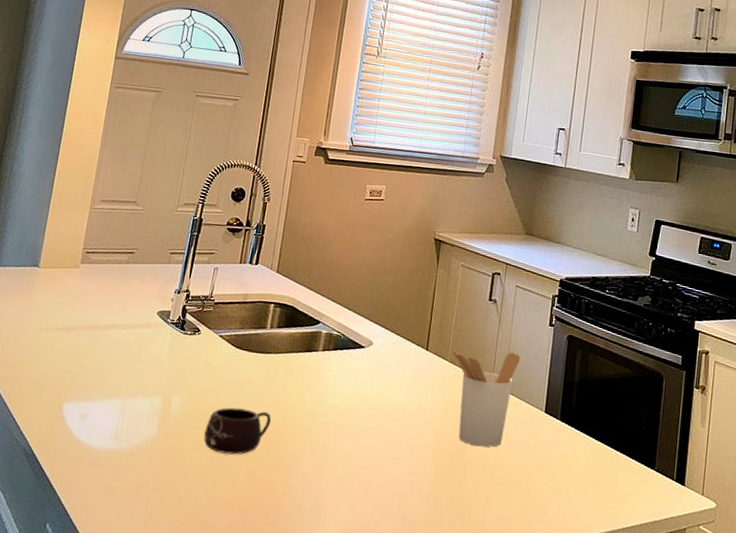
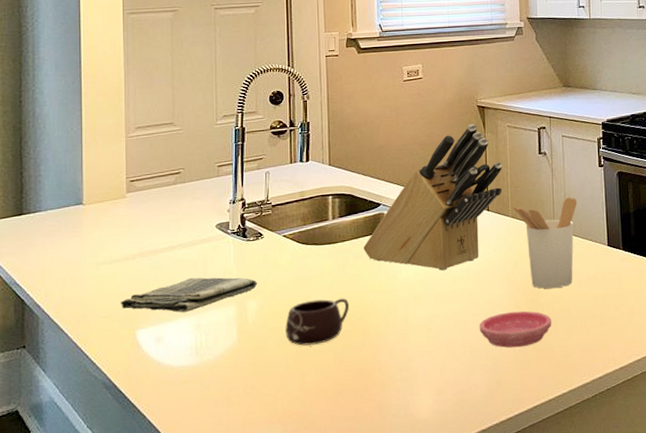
dish towel: none [54,361,187,395] -> present [121,277,258,313]
knife block: none [295,256,450,404] -> present [363,123,503,271]
saucer: none [396,461,473,503] -> present [479,311,552,348]

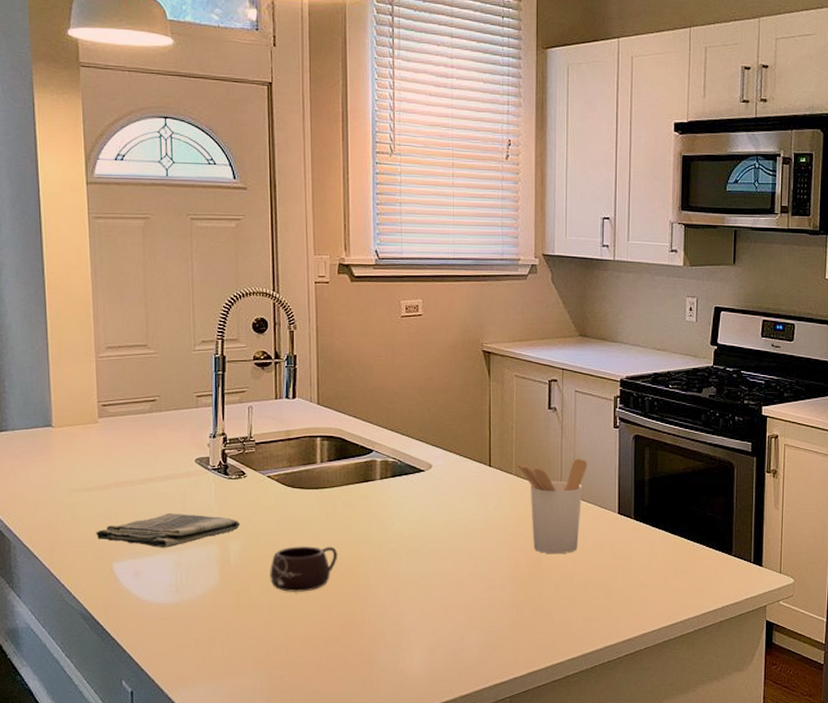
knife block: present [363,123,503,271] -> none [354,370,508,526]
saucer: present [479,311,552,348] -> none [475,574,553,612]

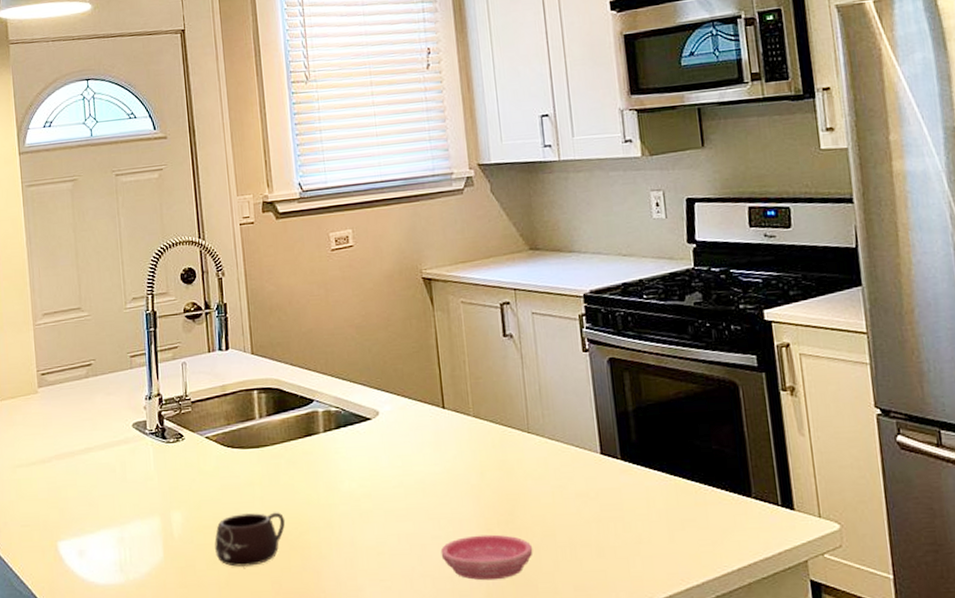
dish towel: present [96,514,241,549] -> none [40,484,182,524]
saucer: none [475,574,553,612] -> present [440,534,533,581]
utensil holder: present [516,458,588,554] -> none [473,391,557,508]

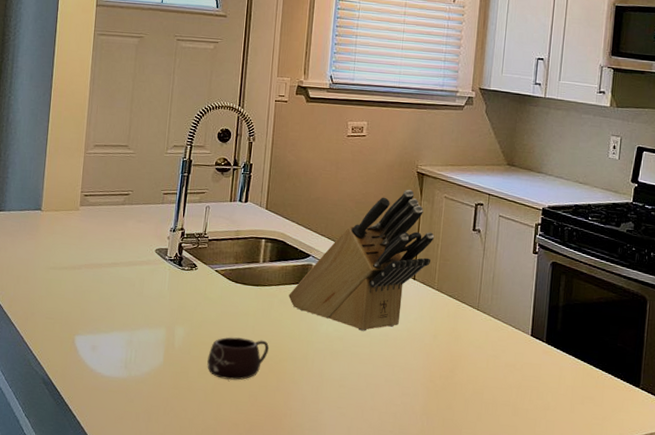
knife block: none [297,300,459,482] -> present [289,189,435,331]
saucer: present [440,534,533,581] -> none [390,383,464,421]

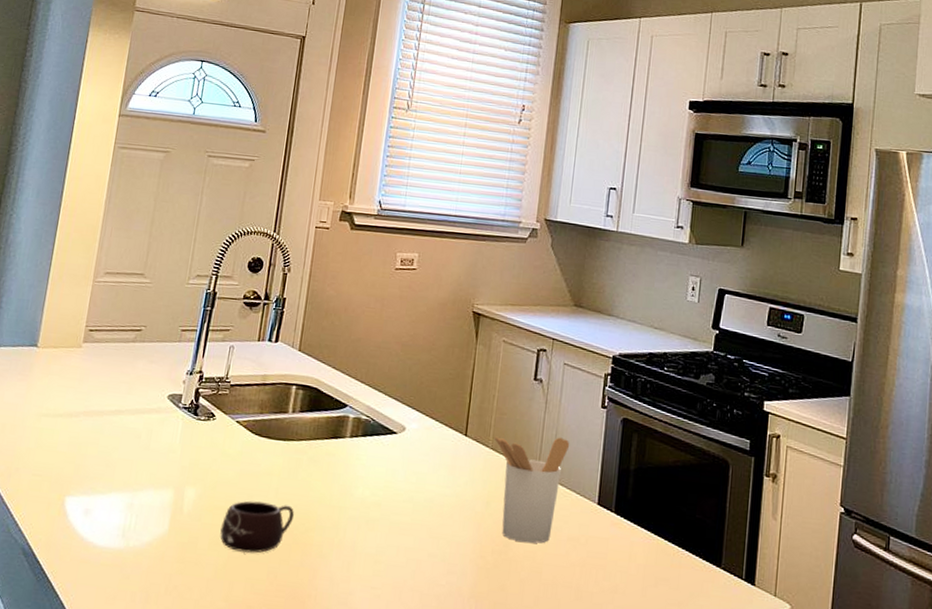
knife block: present [289,189,435,331] -> none [320,331,491,496]
utensil holder: none [439,279,506,369] -> present [494,436,570,543]

